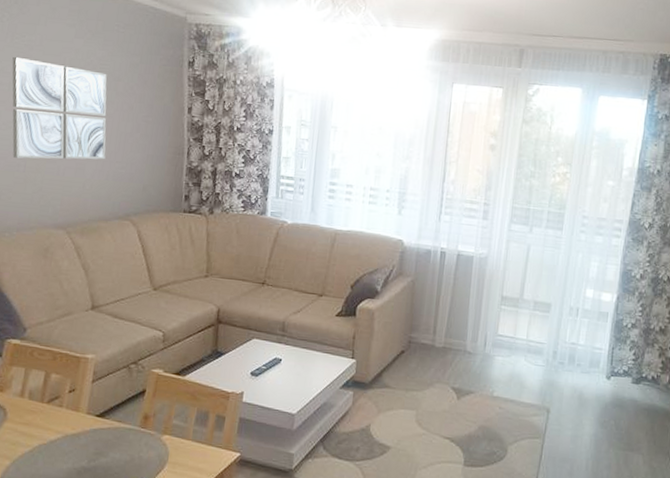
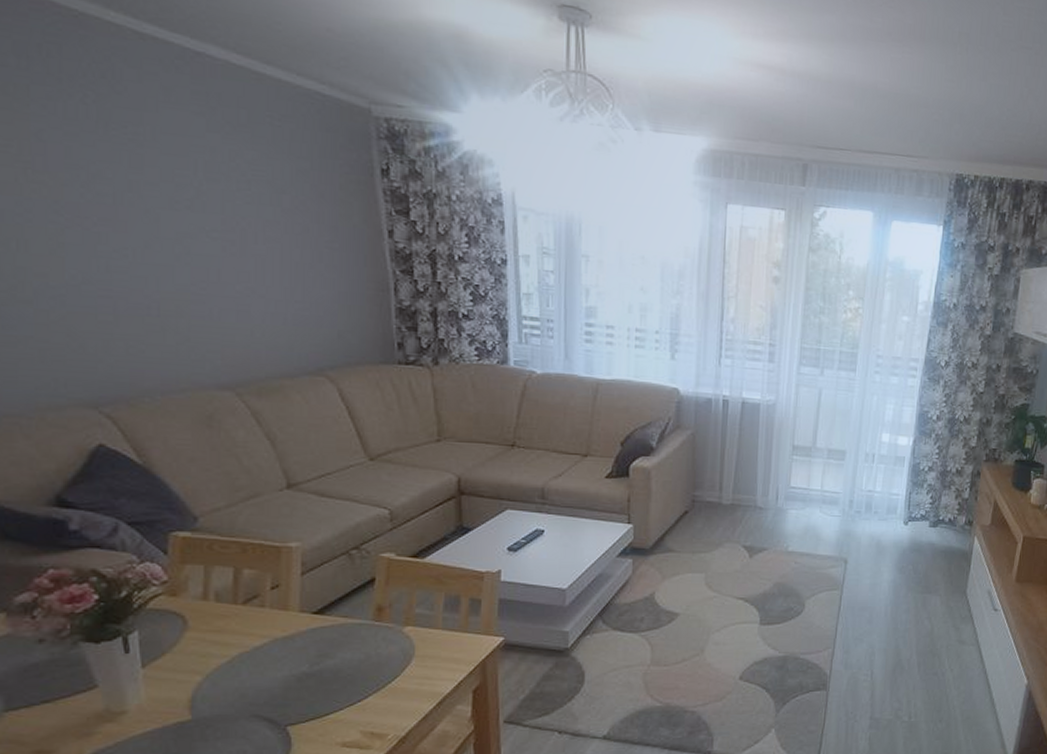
wall art: present [12,56,107,160] -> none [112,155,278,299]

